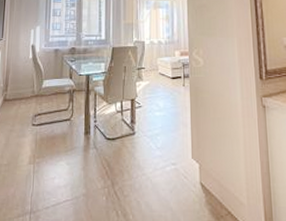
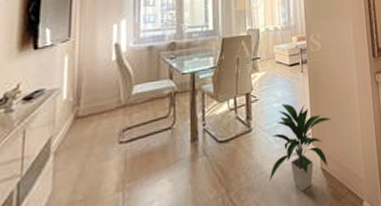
indoor plant: none [149,114,212,201] -> present [269,103,332,192]

